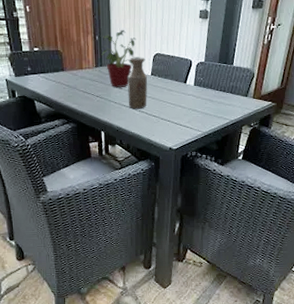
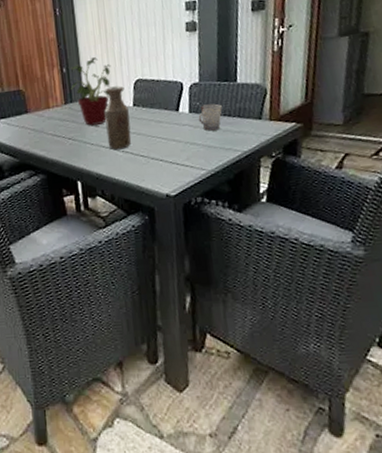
cup: none [200,80,219,102] -> present [198,103,222,131]

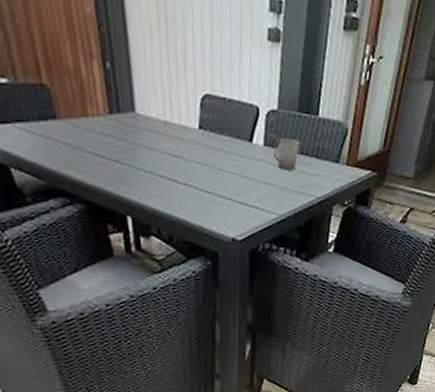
potted plant: present [70,57,111,126] -> none [116,54,173,147]
bottle: present [104,85,131,150] -> none [162,99,195,182]

